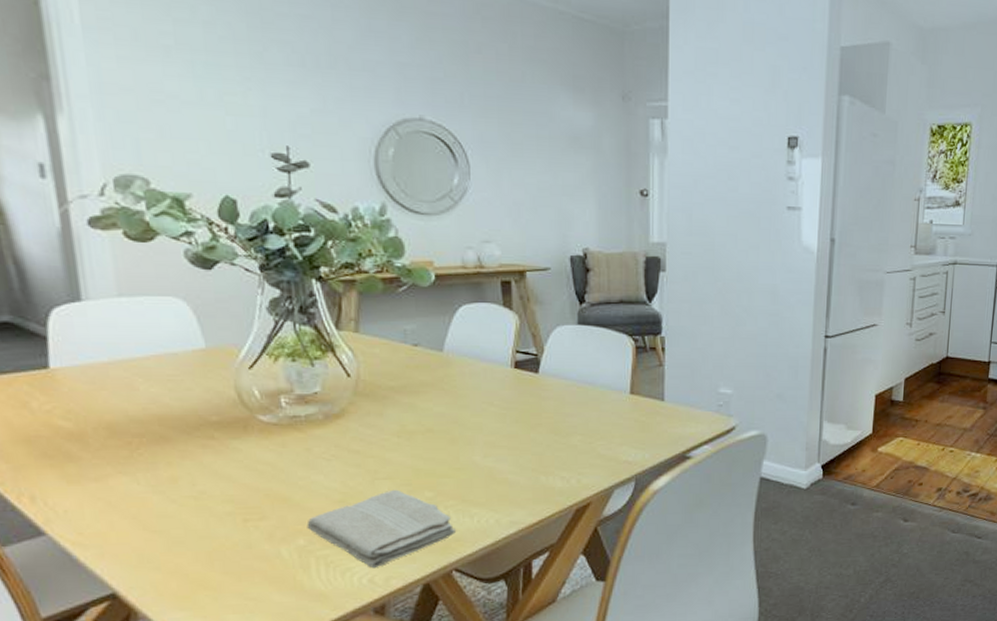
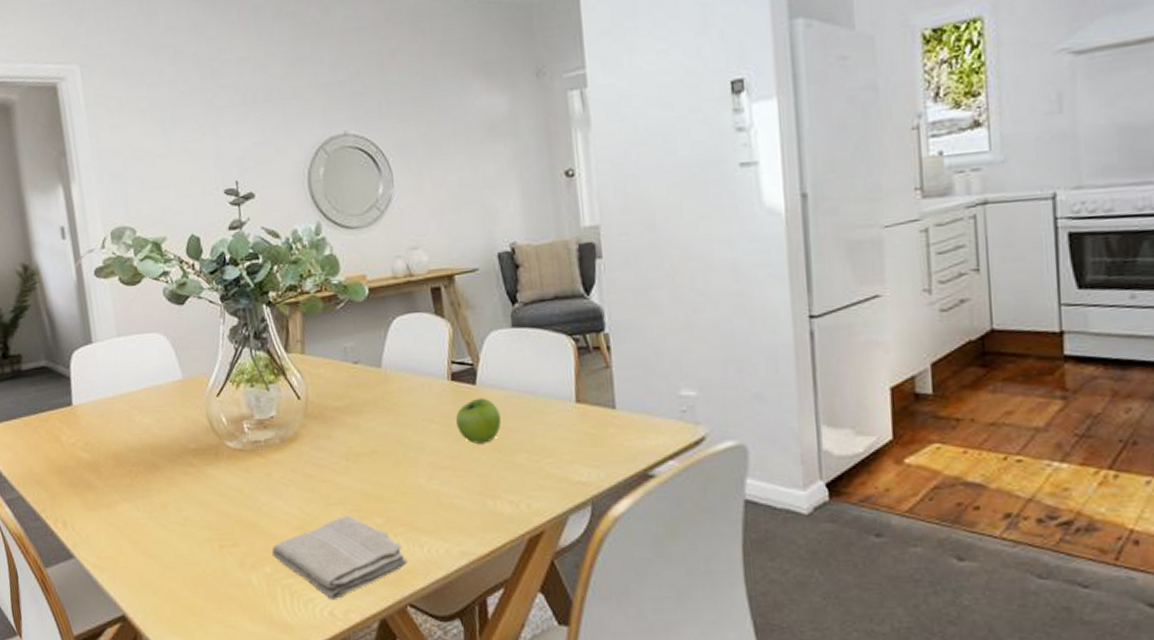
fruit: none [516,385,559,426] -> present [456,397,501,444]

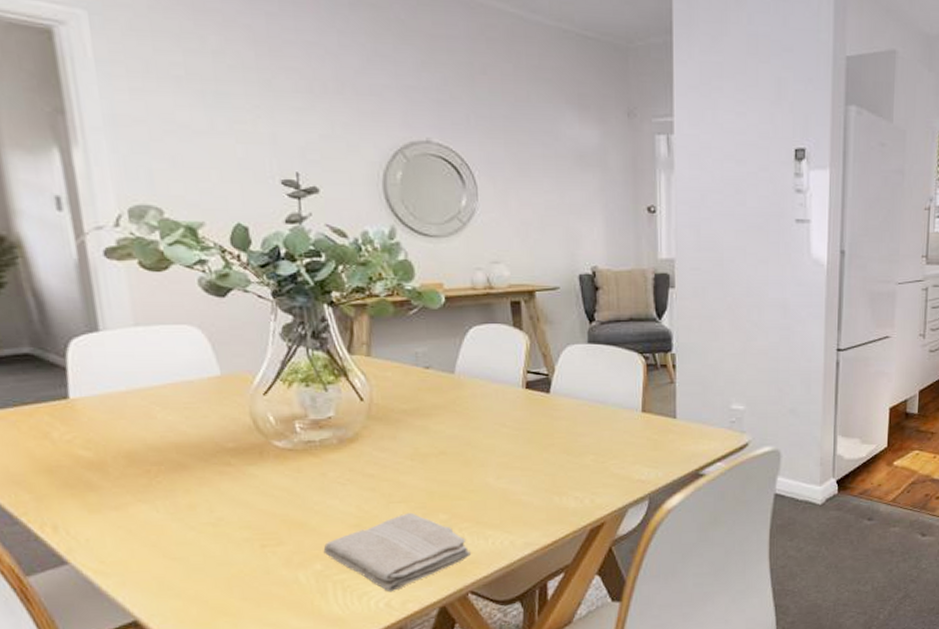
fruit: present [456,397,501,444] -> none [528,405,572,446]

